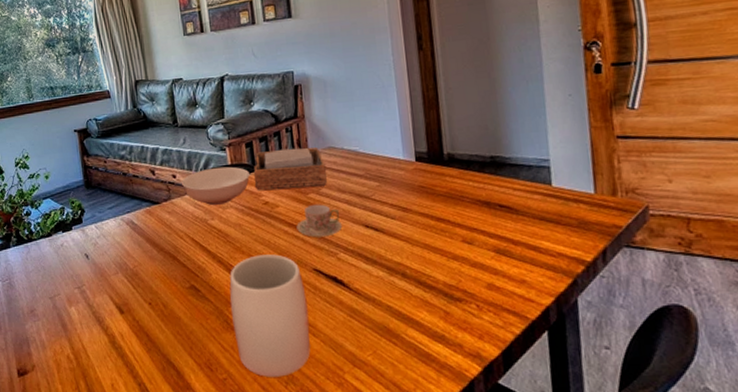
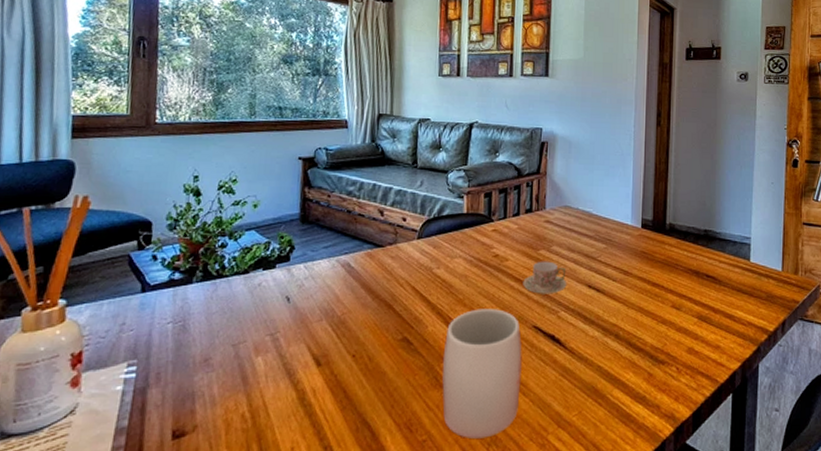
bowl: present [182,166,250,206] -> none [411,214,484,255]
napkin holder: present [254,147,327,191] -> none [487,203,559,244]

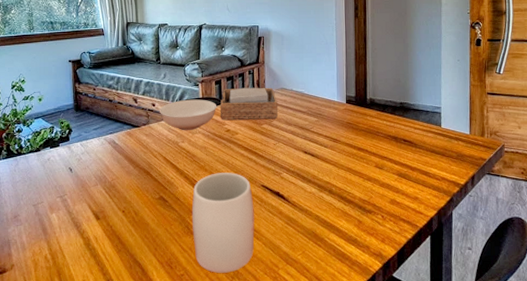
bowl: none [411,214,484,255] -> present [160,99,216,131]
napkin holder: none [487,203,559,244] -> present [220,87,278,121]
teacup: present [523,261,567,294] -> none [251,133,287,160]

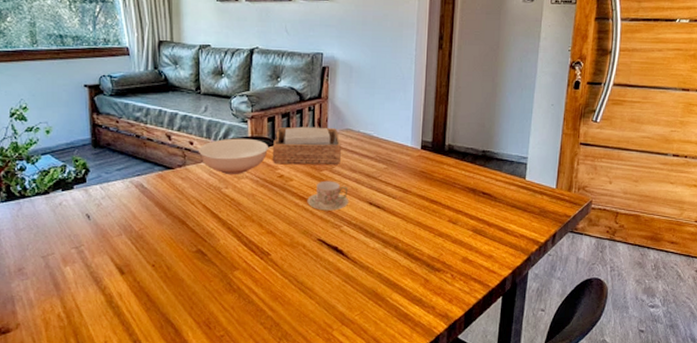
mug: present [191,173,255,273] -> none [235,224,308,334]
teacup: none [251,133,287,160] -> present [307,180,349,211]

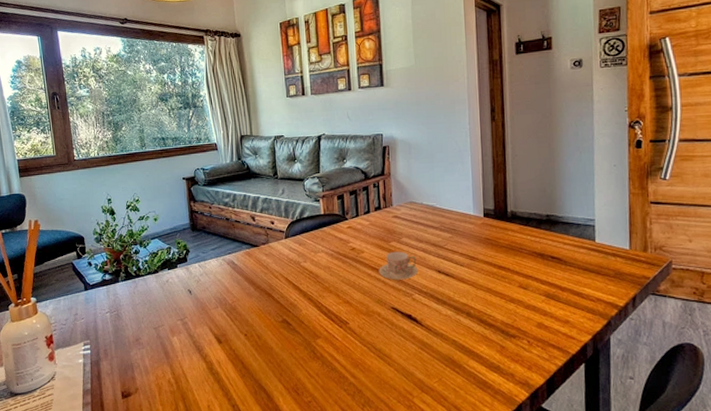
bowl: present [199,138,268,175] -> none [279,215,340,250]
napkin holder: present [272,126,341,165] -> none [343,201,407,238]

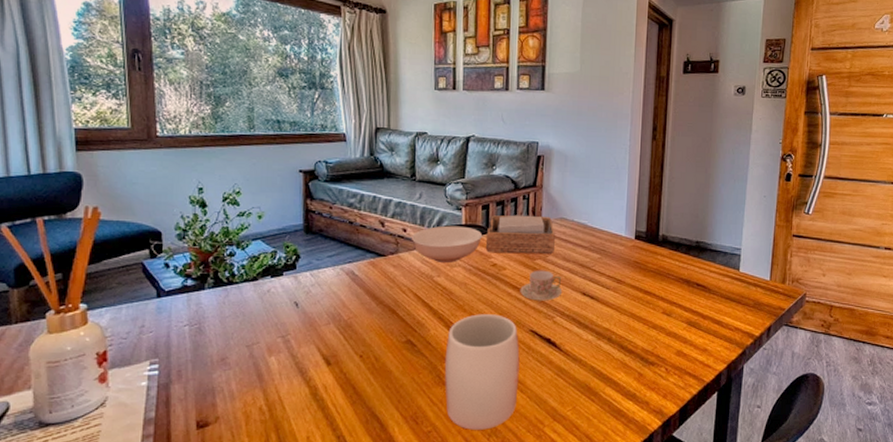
bowl: none [279,215,340,250] -> present [412,225,482,264]
mug: none [317,294,386,400] -> present [444,314,520,430]
napkin holder: none [343,201,407,238] -> present [485,215,555,254]

